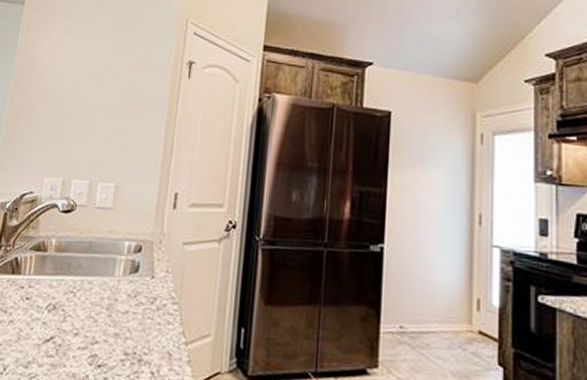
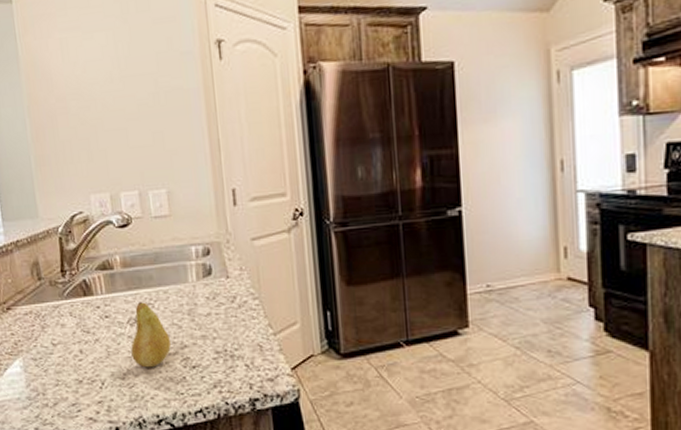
fruit: none [41,289,84,360] -> present [131,302,172,368]

